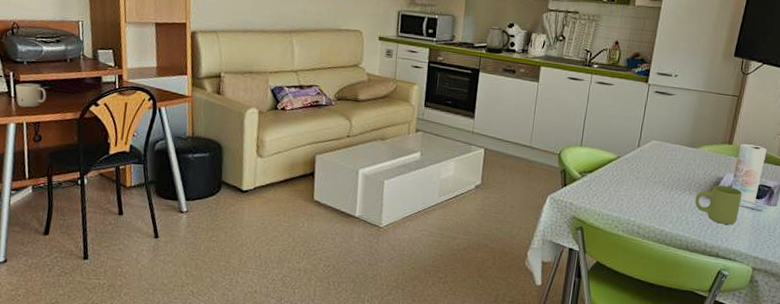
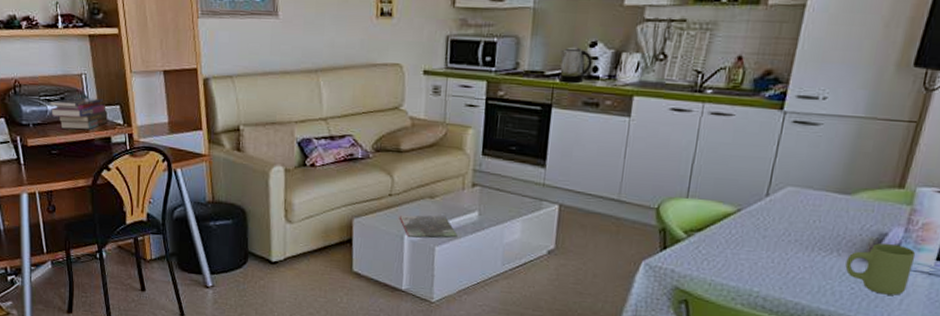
mug: present [15,83,47,108] -> none [23,147,56,176]
books: none [46,40,101,69] -> present [50,97,108,130]
magazine: none [356,153,403,173] -> present [400,215,457,238]

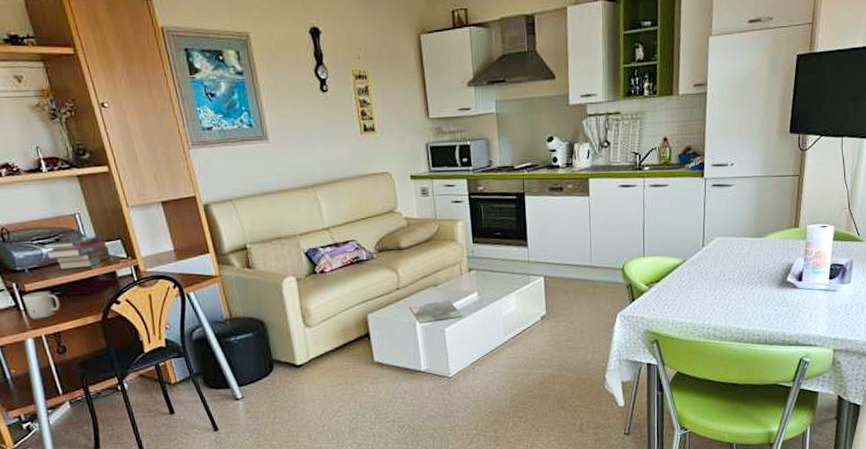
mug: none [23,147,56,176] -> present [22,291,61,319]
kettle: present [559,46,593,84] -> none [525,142,552,174]
mug: present [845,243,916,296] -> none [768,271,815,311]

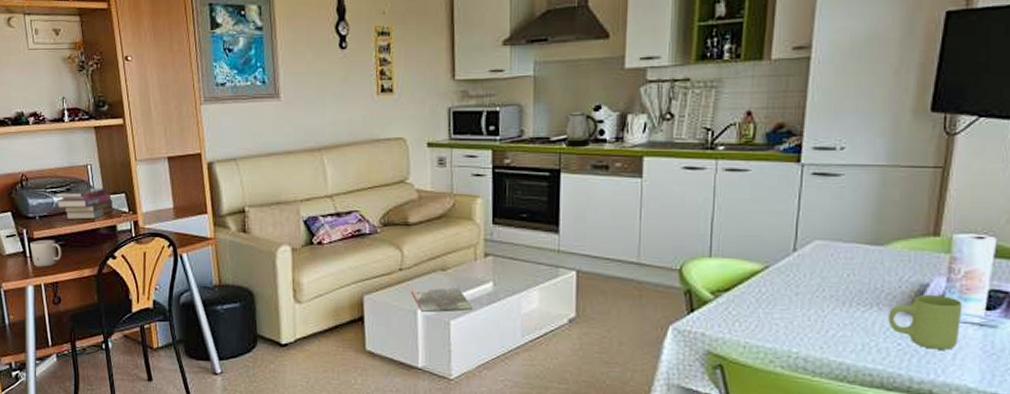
kettle: none [525,142,552,174] -> present [565,111,598,148]
mug: none [768,271,815,311] -> present [888,295,963,350]

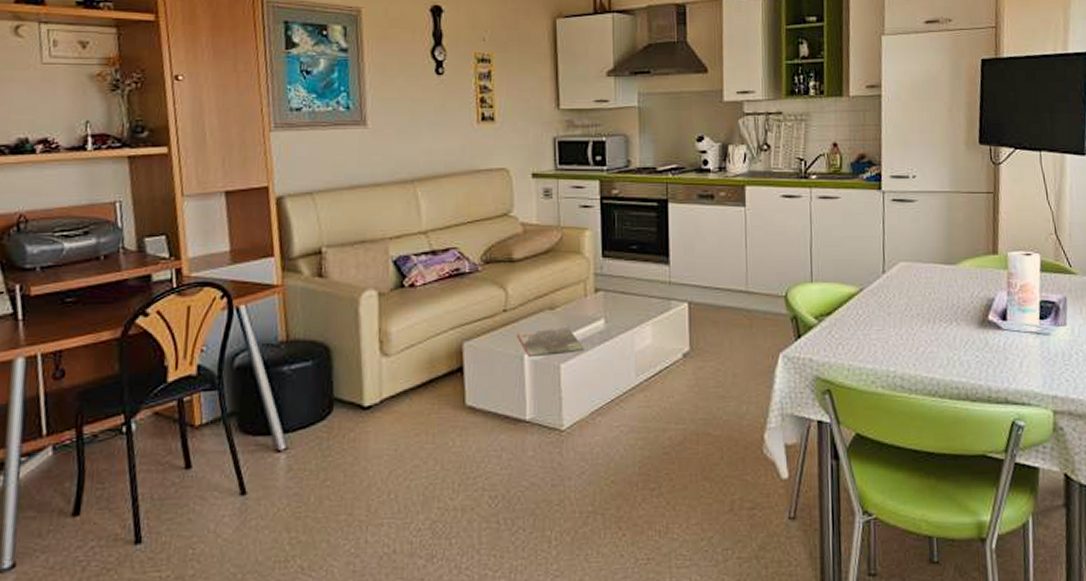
mug: present [29,239,62,267] -> none [23,296,72,332]
books: present [56,187,113,220] -> none [68,229,149,270]
kettle: present [565,111,598,148] -> none [670,142,702,178]
mug: present [888,295,963,350] -> none [965,309,1023,359]

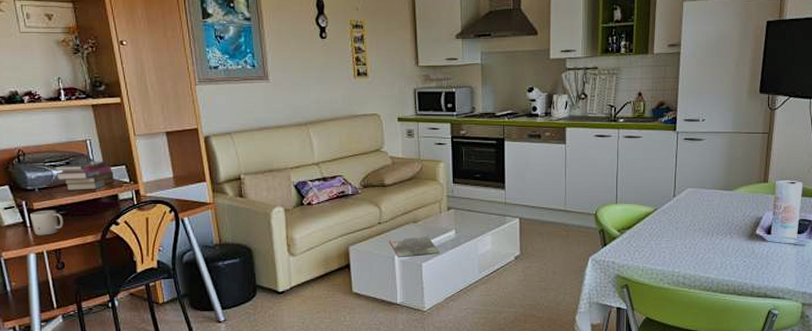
mug: none [23,296,72,332] -> present [29,210,64,236]
books: none [68,229,149,270] -> present [55,161,114,190]

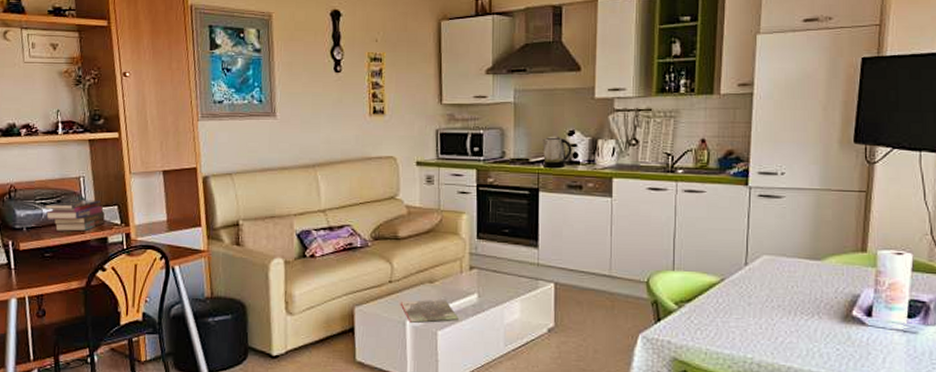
mug: present [29,210,64,236] -> none [15,251,49,280]
kettle: none [506,92,532,121] -> present [542,136,572,169]

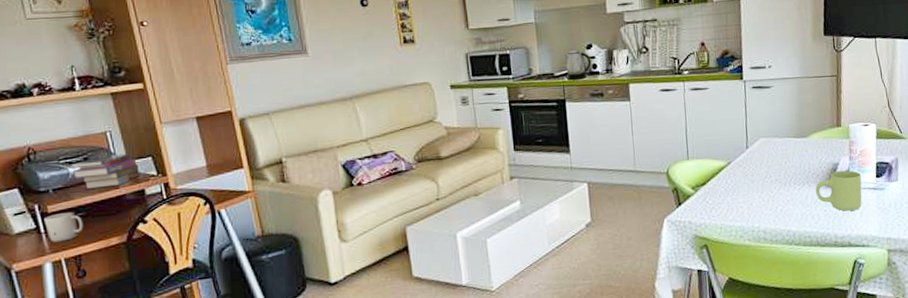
mug: none [15,251,49,280] -> present [43,211,84,242]
magazine: present [401,299,459,324] -> none [450,209,505,236]
mug: none [827,305,889,354] -> present [815,170,862,211]

